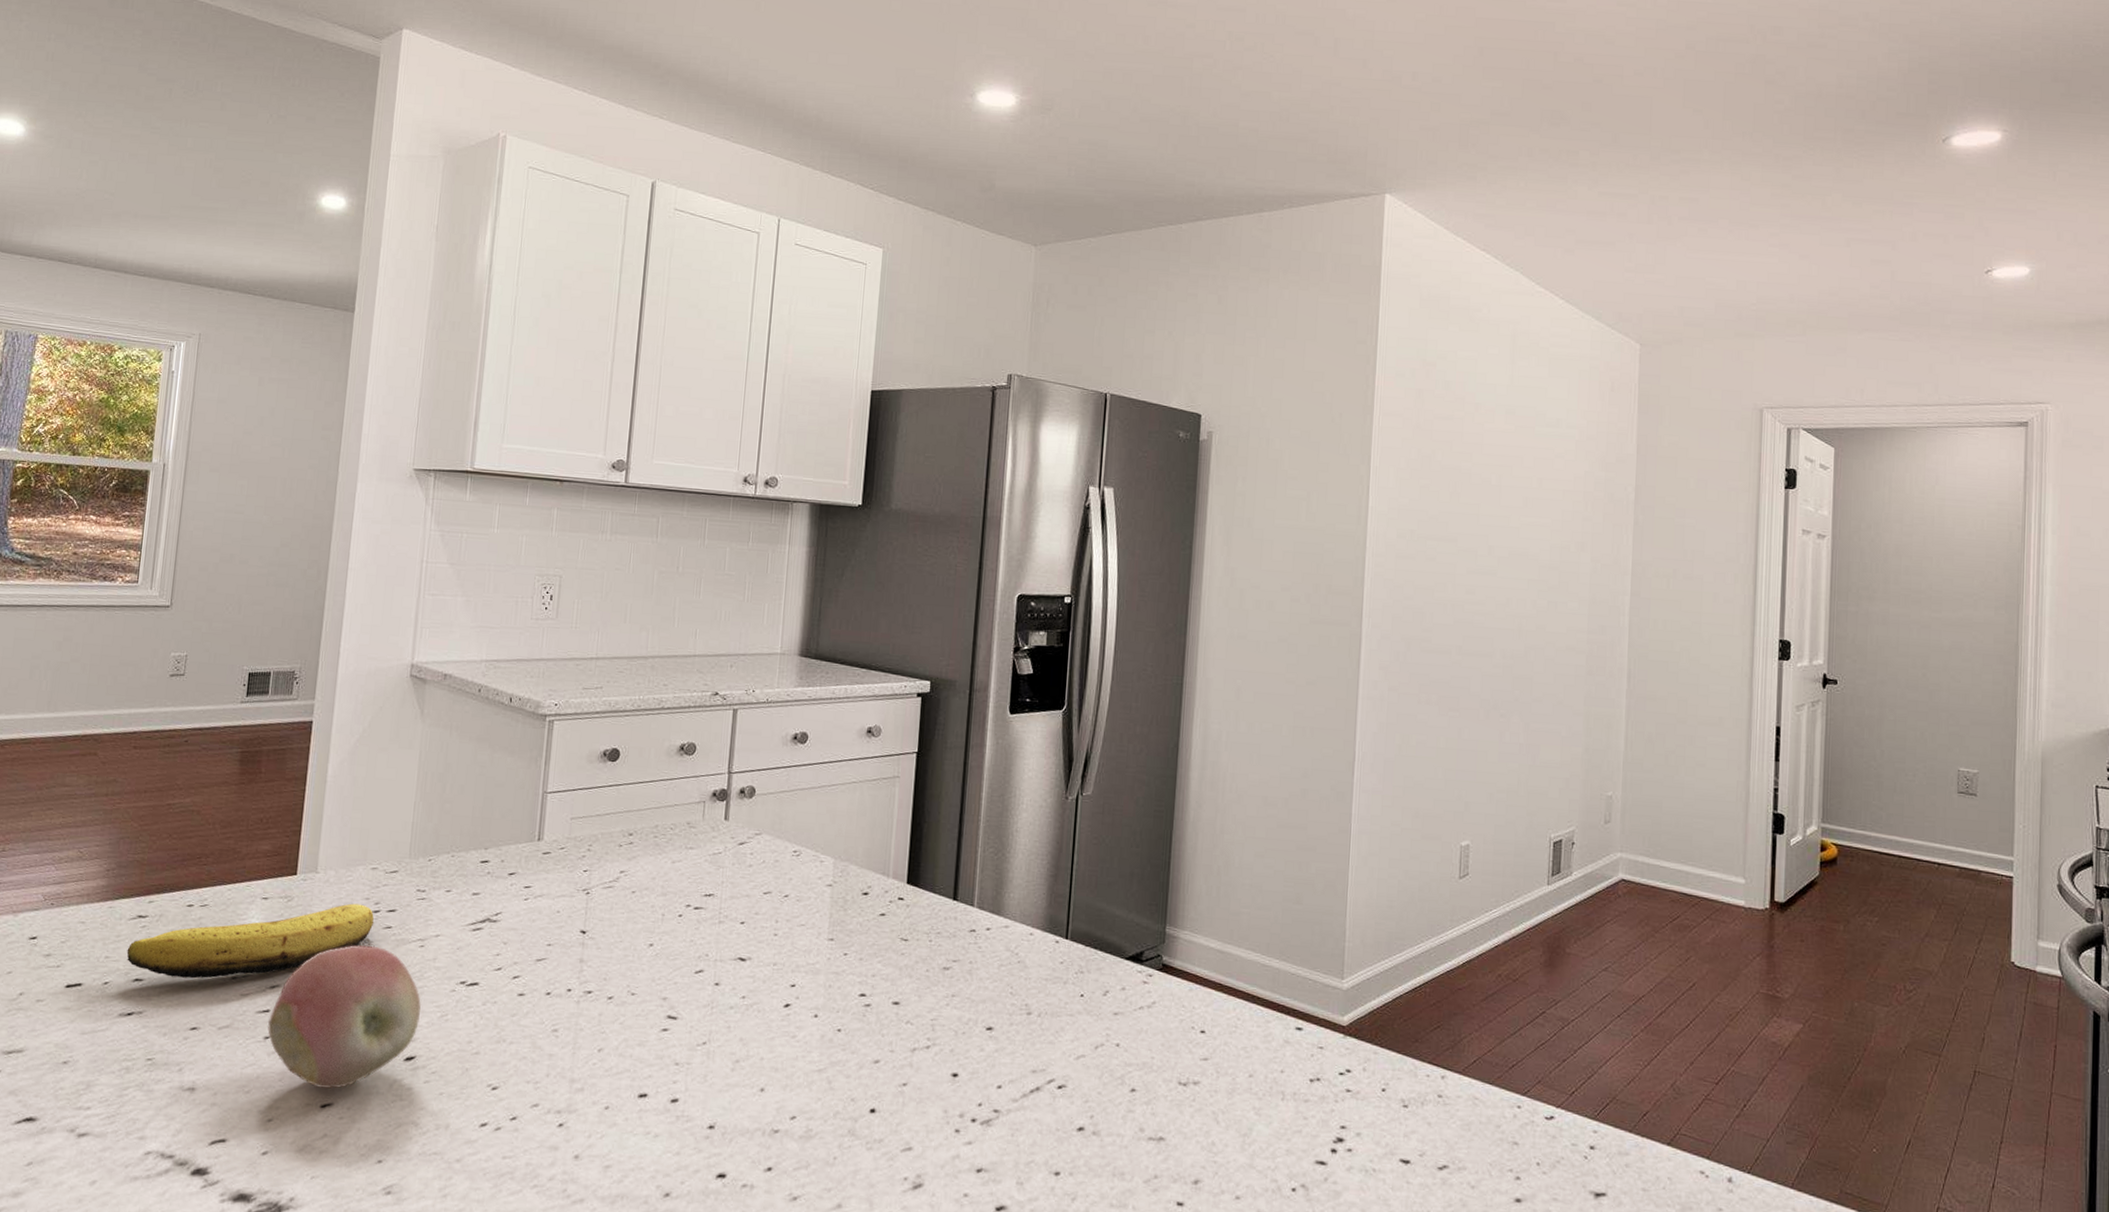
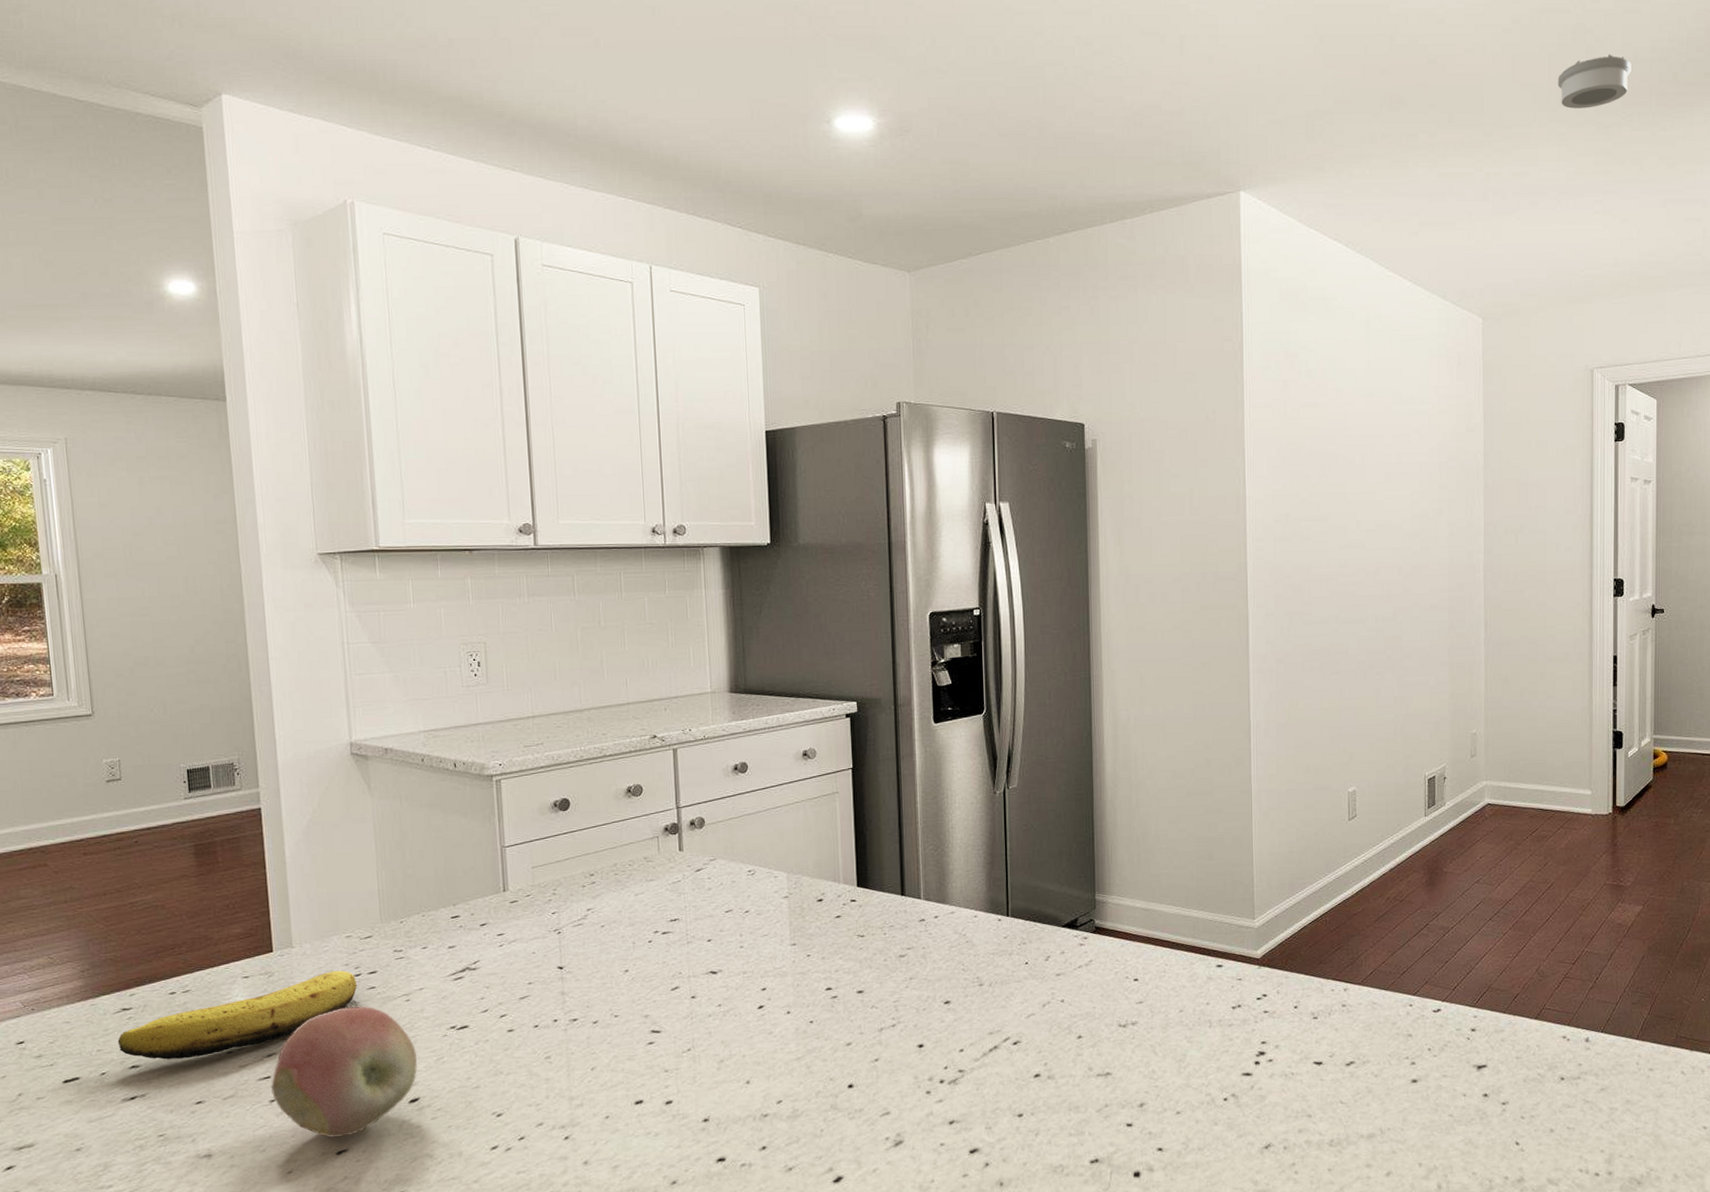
smoke detector: none [1733,87,1815,139] -> present [1558,54,1631,109]

